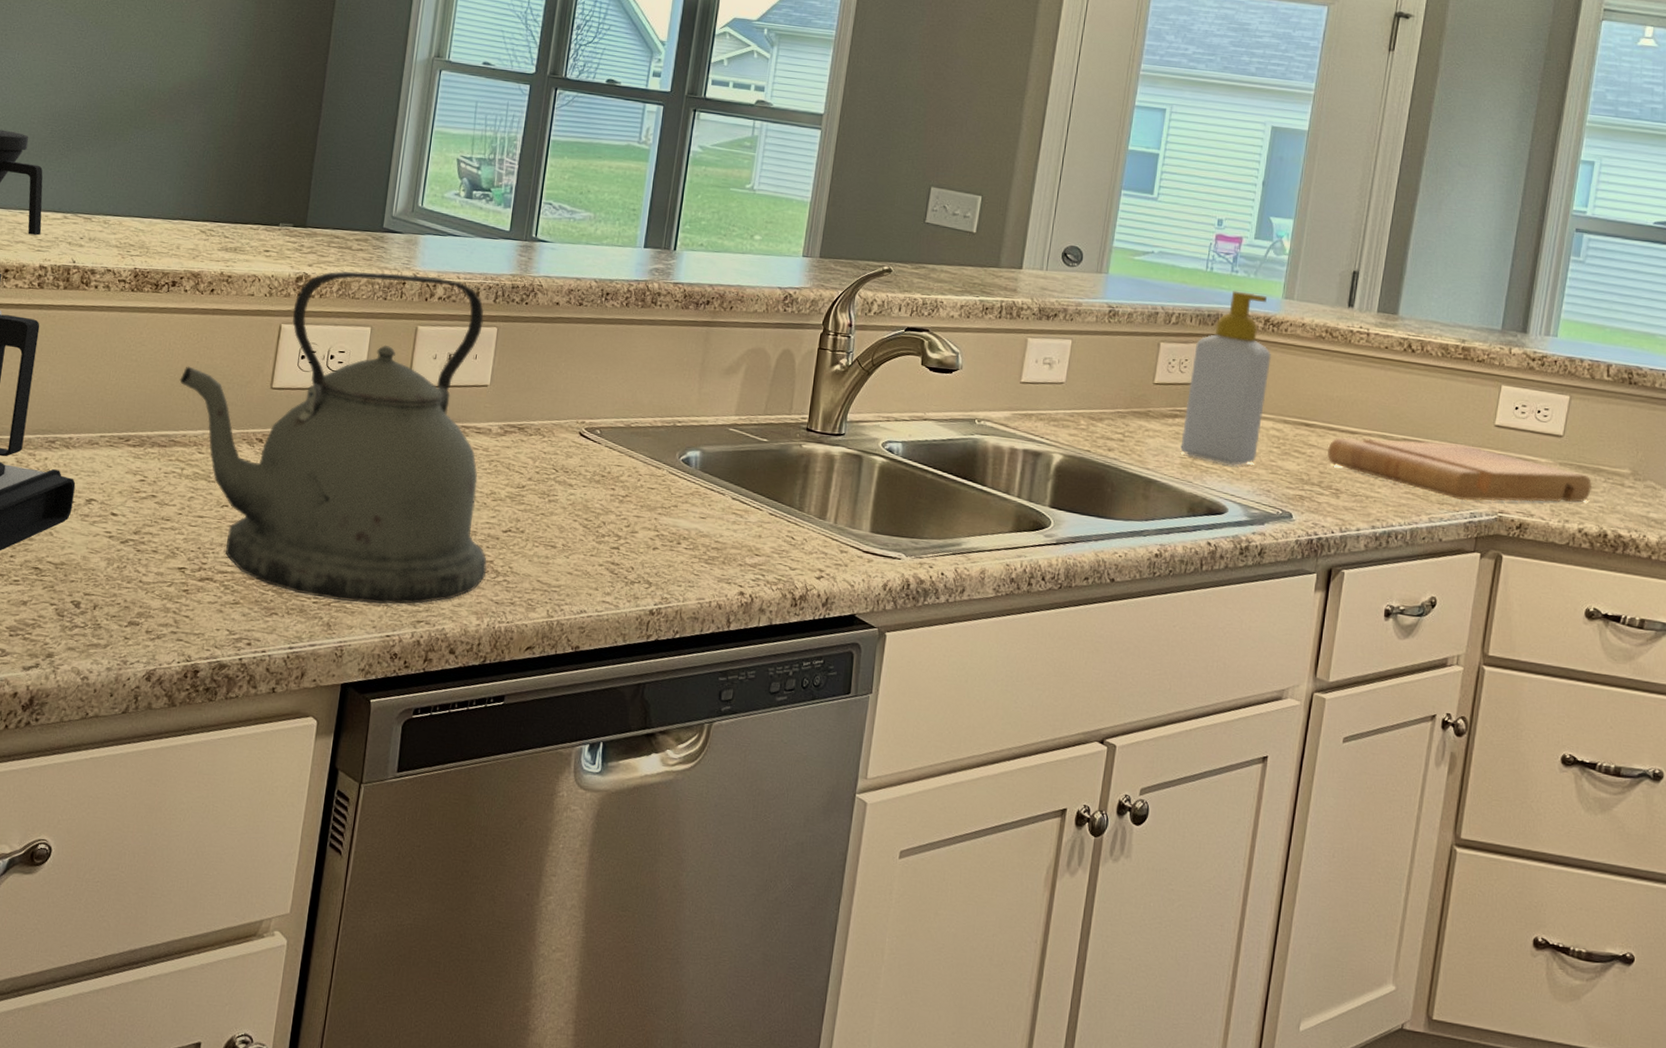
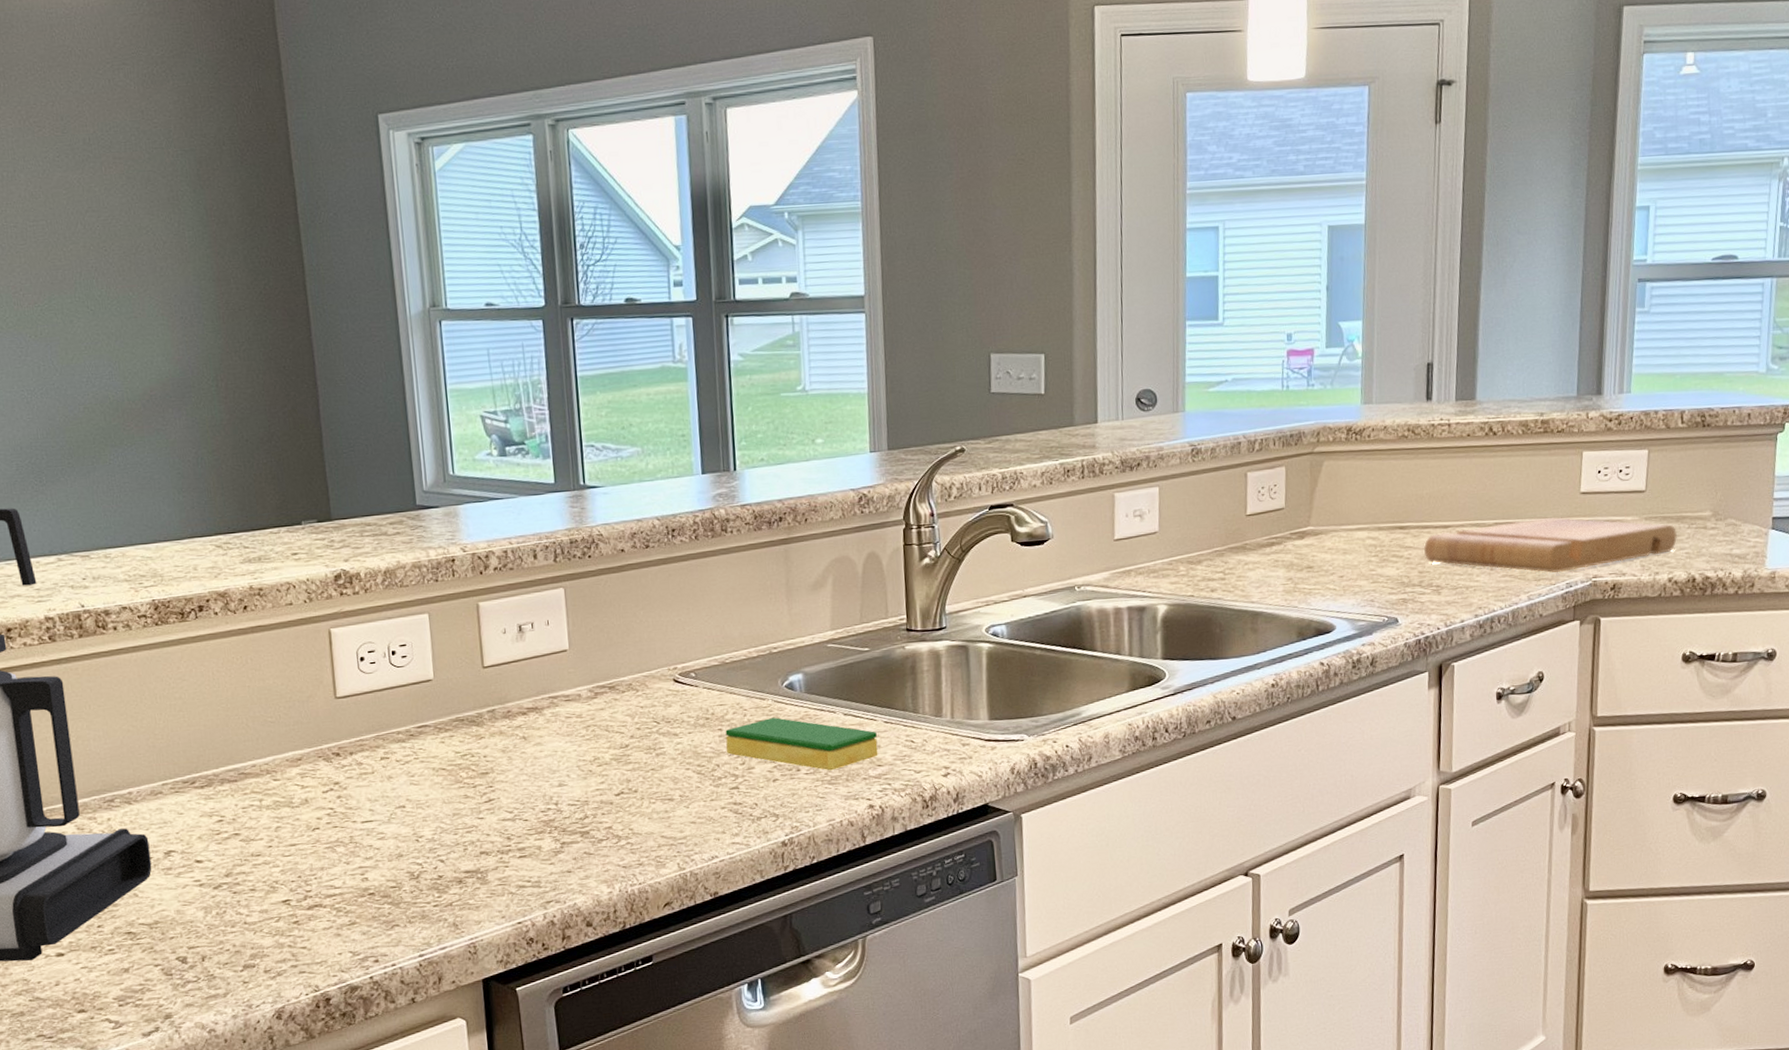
kettle: present [179,271,487,605] -> none [233,547,607,901]
dish sponge: none [614,487,760,551] -> present [725,717,878,771]
soap bottle: present [1180,290,1272,466] -> none [1280,404,1359,583]

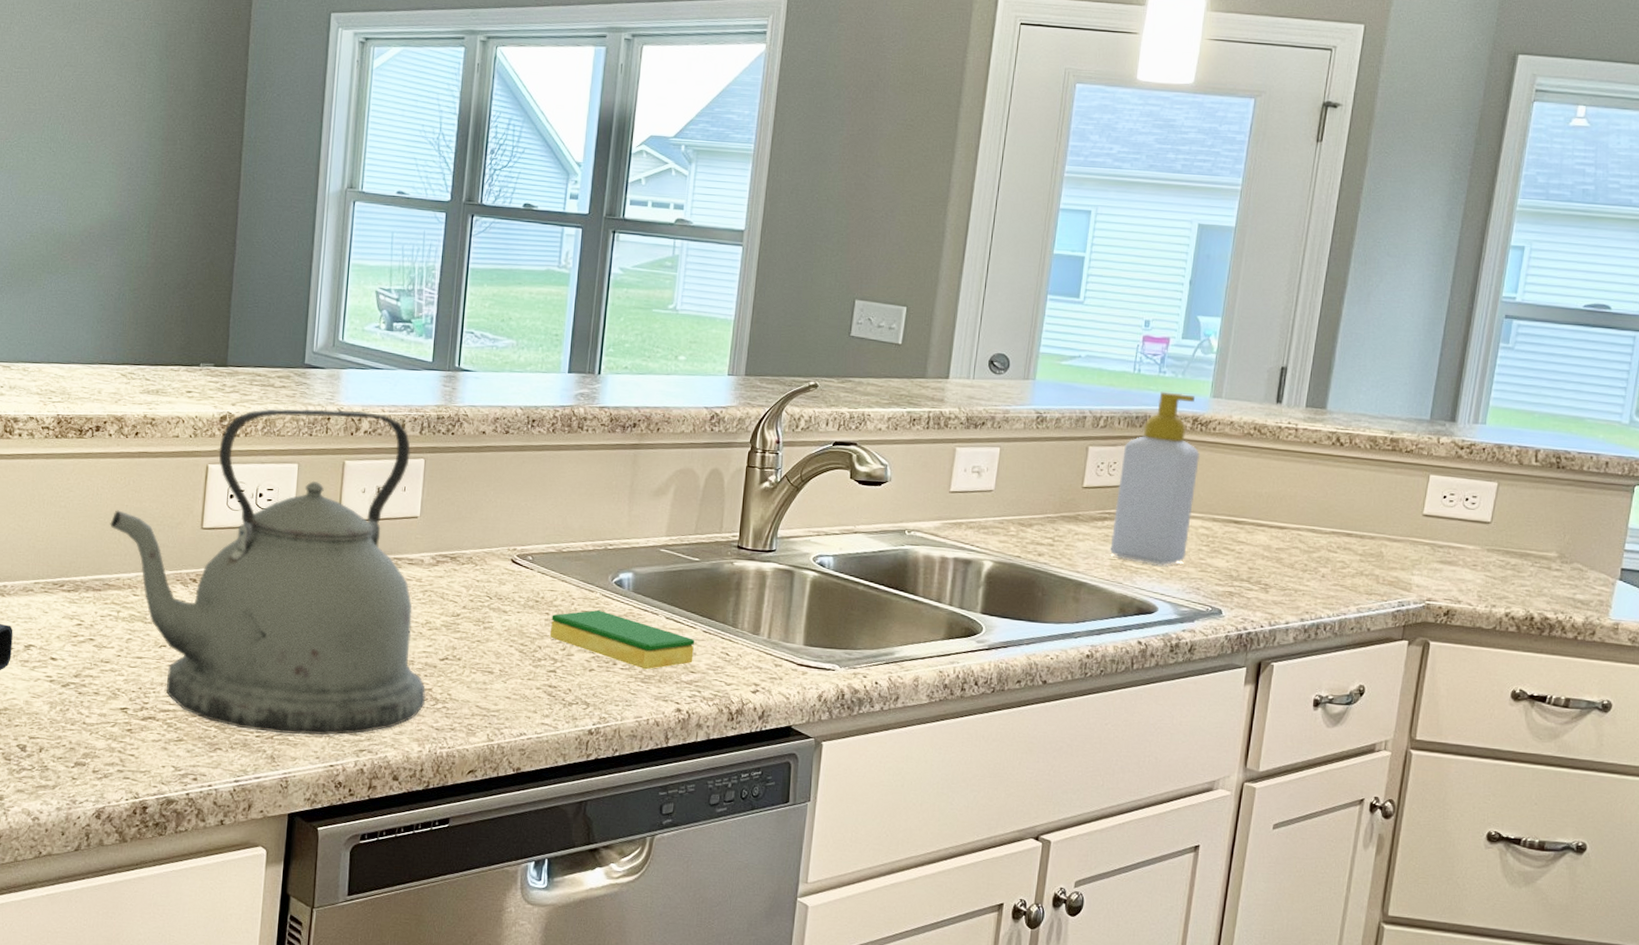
kettle: none [233,547,607,901] -> present [110,408,426,735]
soap bottle: none [1280,404,1359,583] -> present [1110,391,1201,566]
cutting board: present [1424,517,1677,573] -> none [1256,533,1519,590]

